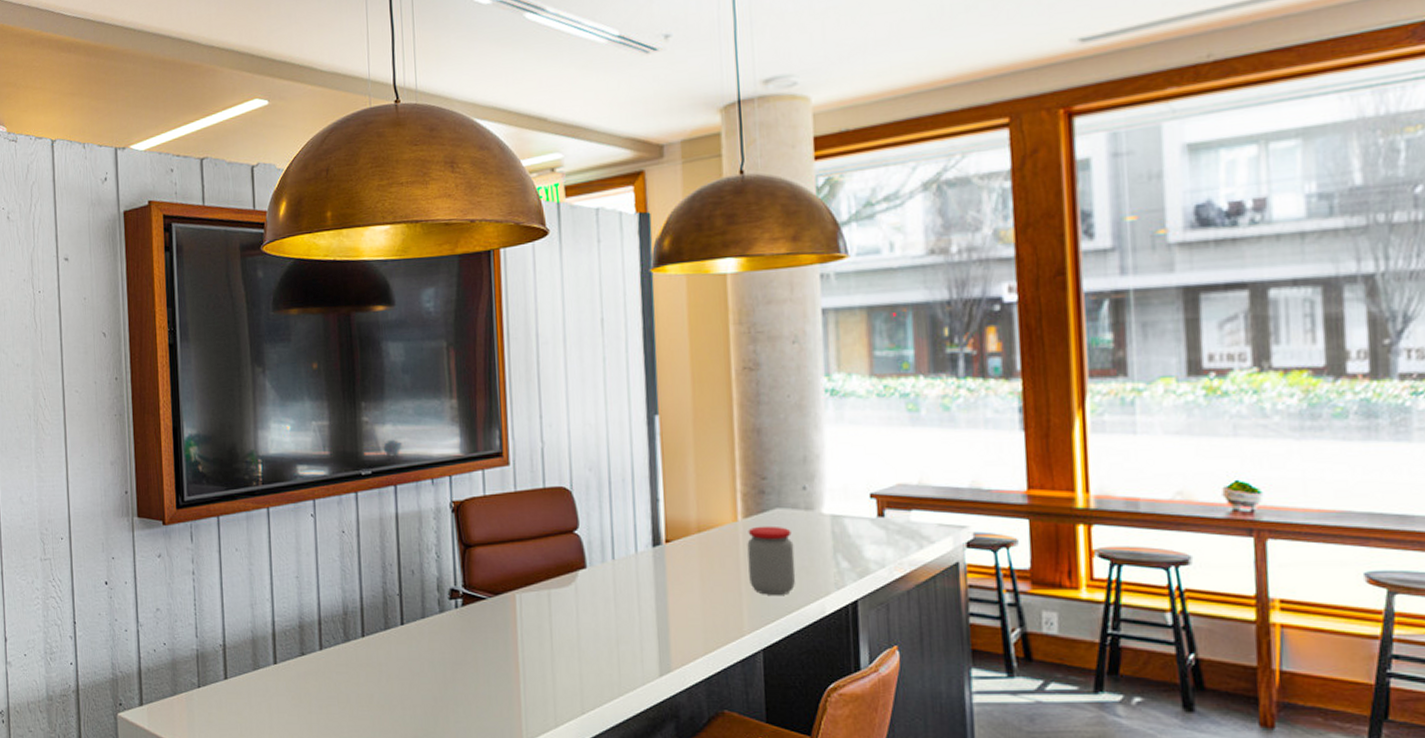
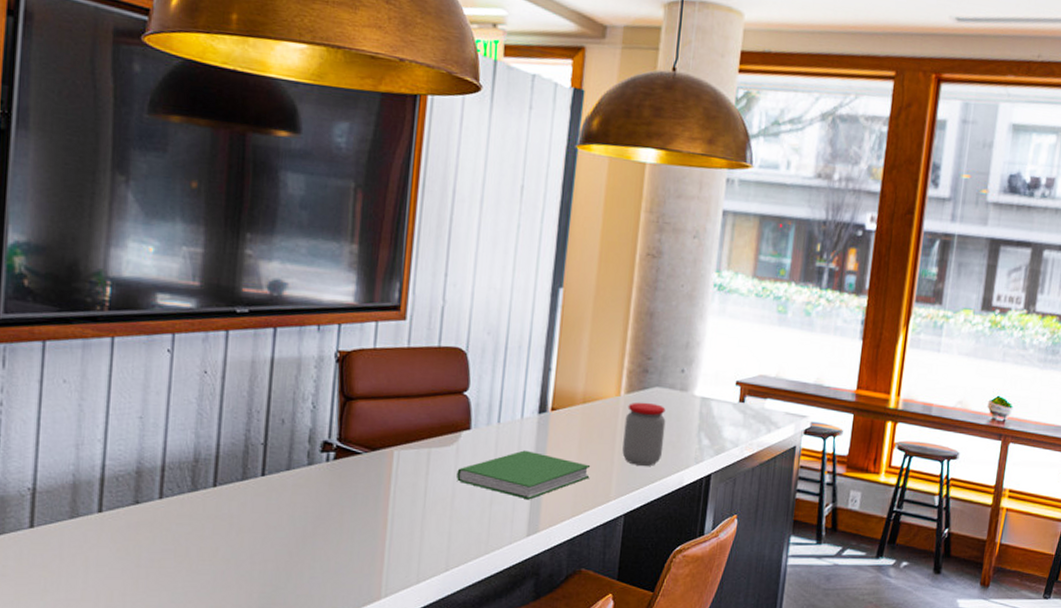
hardcover book: none [579,586,718,638] -> present [457,450,591,500]

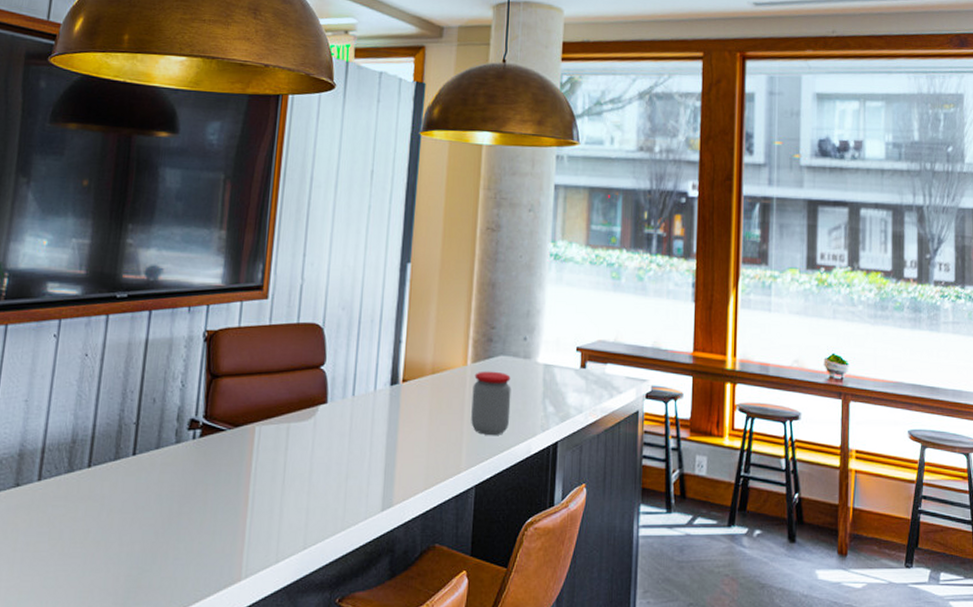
hardcover book: present [457,450,591,500] -> none [314,423,441,473]

